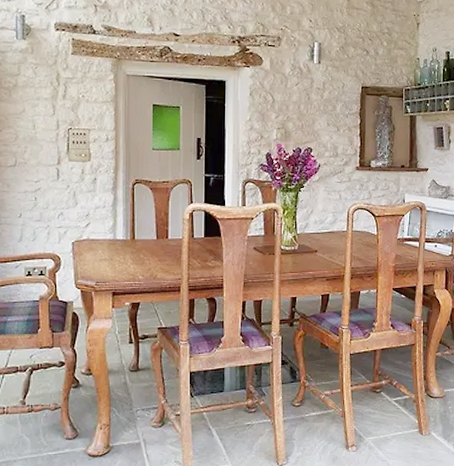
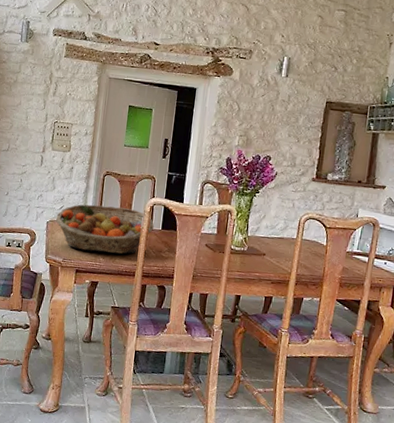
fruit basket: none [81,217,196,270] -> present [55,204,155,254]

